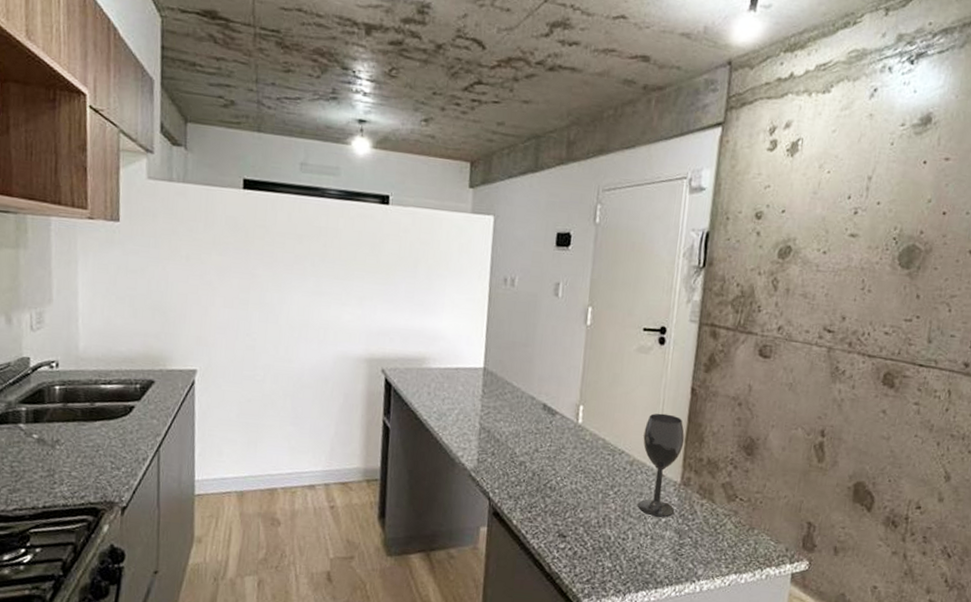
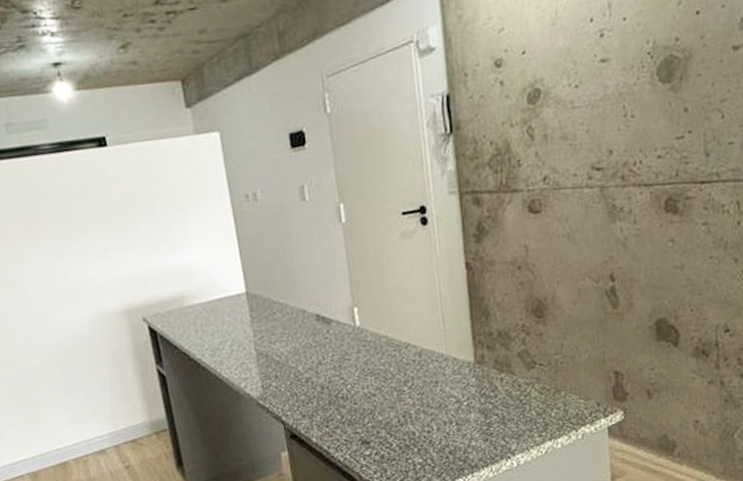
wine glass: present [637,413,685,517] -> none [425,295,475,402]

